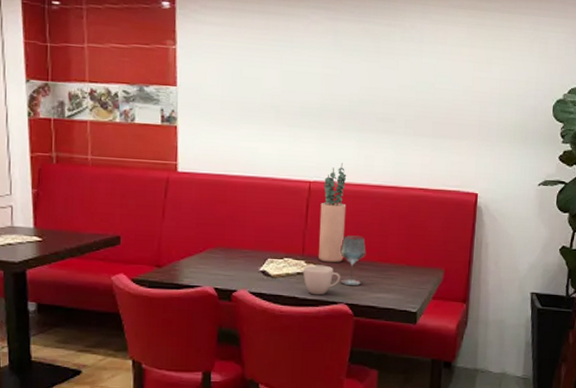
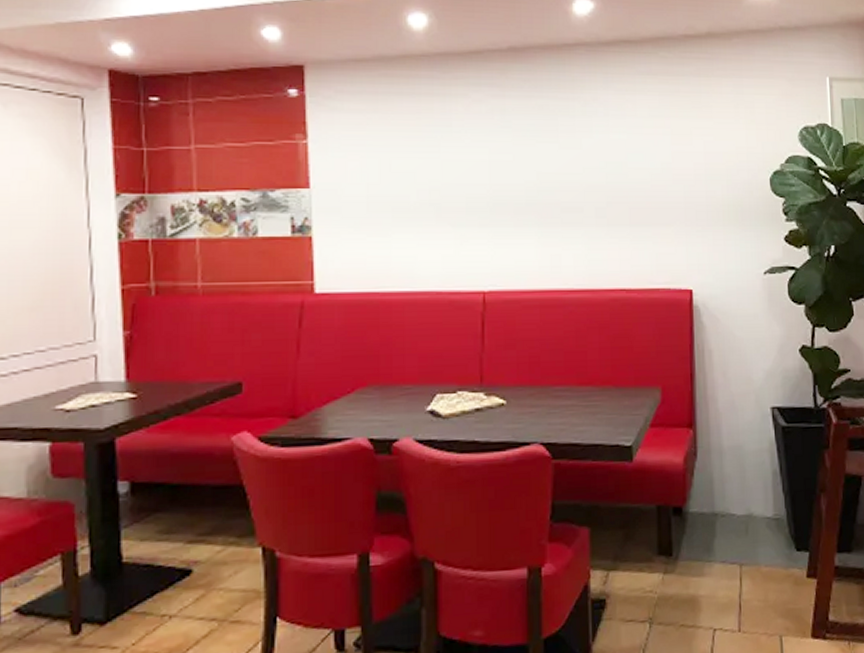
cup: present [303,264,340,295] -> none [482,396,531,436]
vase: present [318,163,347,263] -> none [499,266,533,393]
wine glass: present [339,235,366,286] -> none [527,355,562,420]

